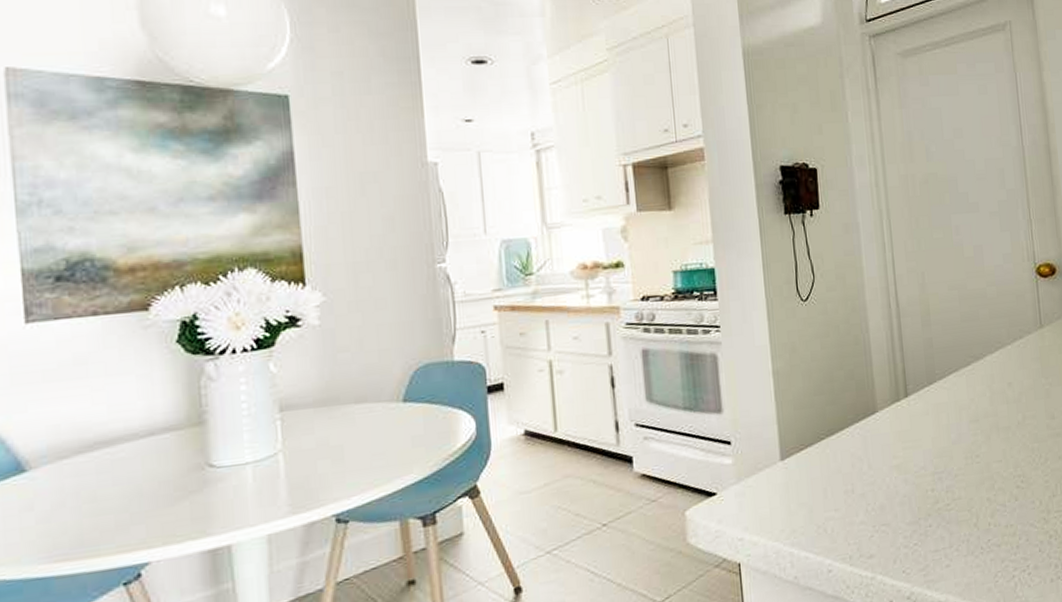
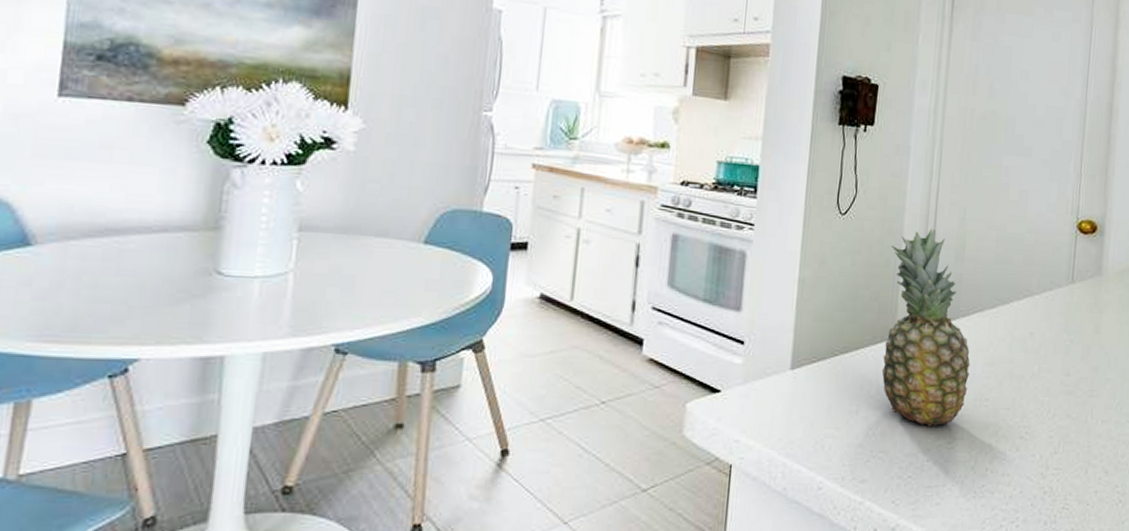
fruit: none [857,299,957,493] -> present [881,229,970,427]

